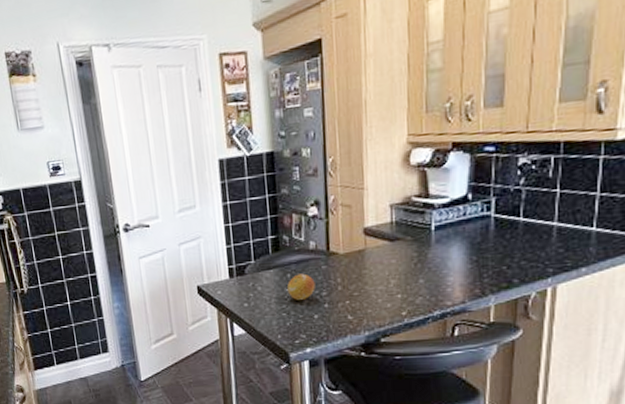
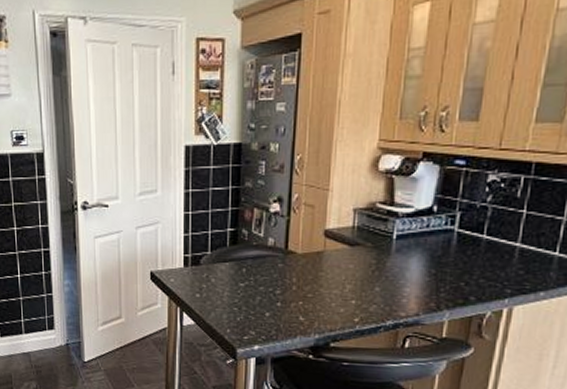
fruit: present [287,273,316,300] -> none [242,269,270,296]

